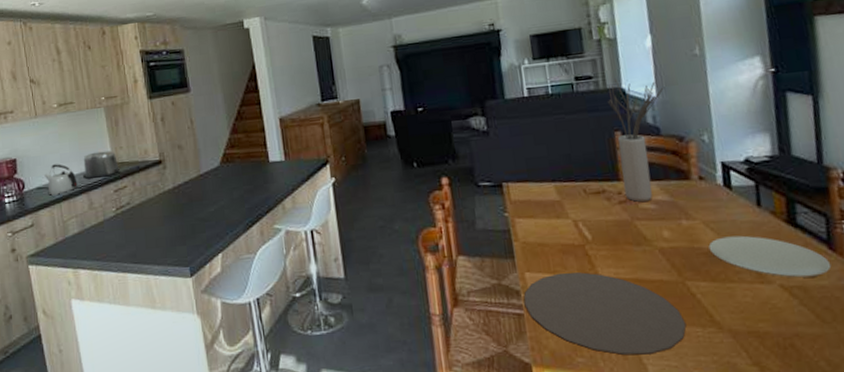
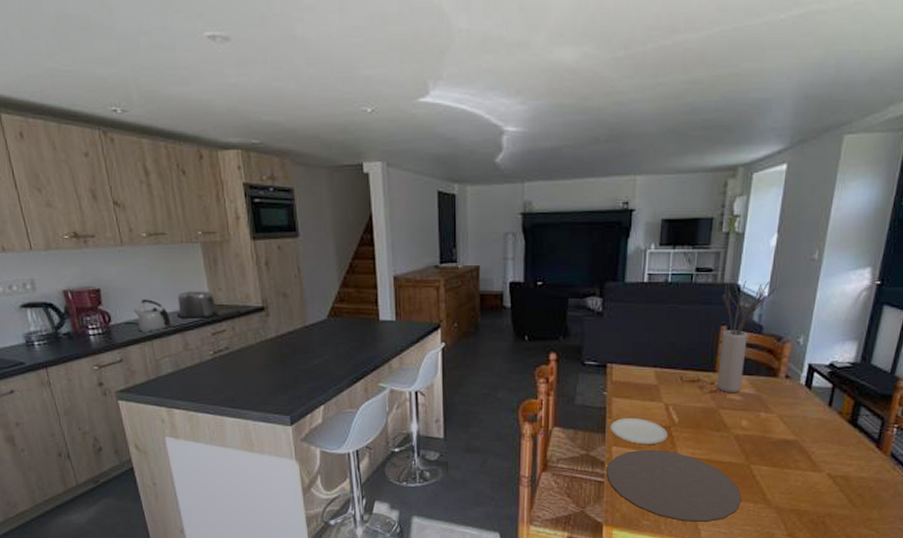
plate: none [518,238,584,268] -> present [610,418,668,445]
plate: present [708,235,832,278] -> none [777,430,874,469]

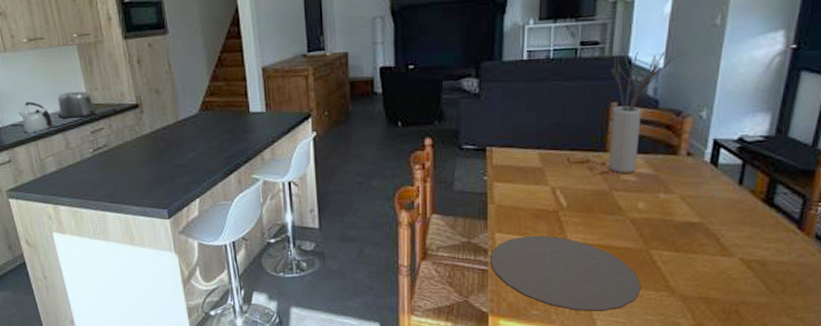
plate: present [610,418,668,445] -> none [492,203,556,231]

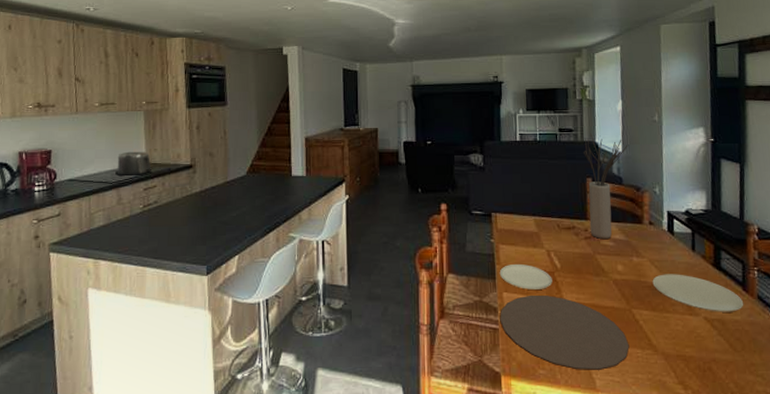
kettle: present [18,102,53,133] -> none [77,159,109,188]
plate: none [492,203,556,231] -> present [499,264,553,291]
plate: none [680,211,796,253] -> present [652,274,744,312]

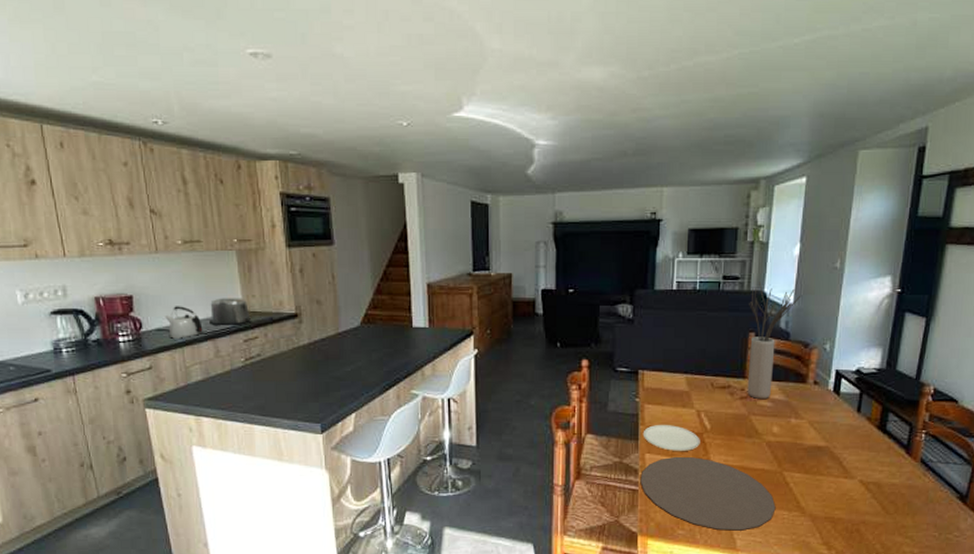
kettle: none [77,159,109,188] -> present [165,306,203,339]
plate: present [652,274,744,312] -> none [809,436,905,476]

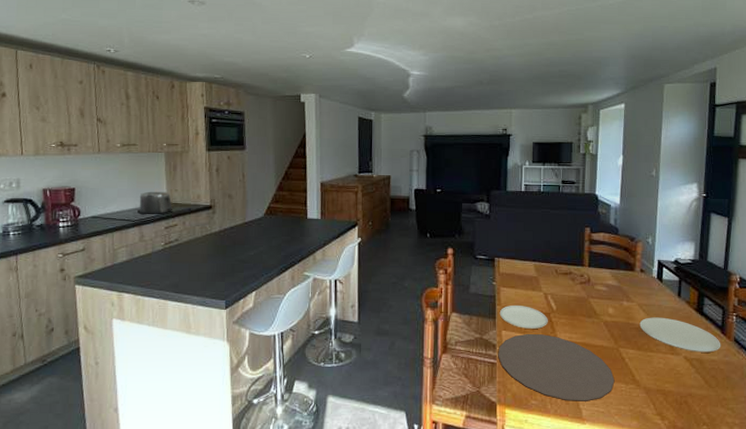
kettle: present [165,306,203,339] -> none [100,197,131,225]
vase: present [747,281,801,400] -> none [584,186,626,285]
plate: none [809,436,905,476] -> present [639,317,721,353]

